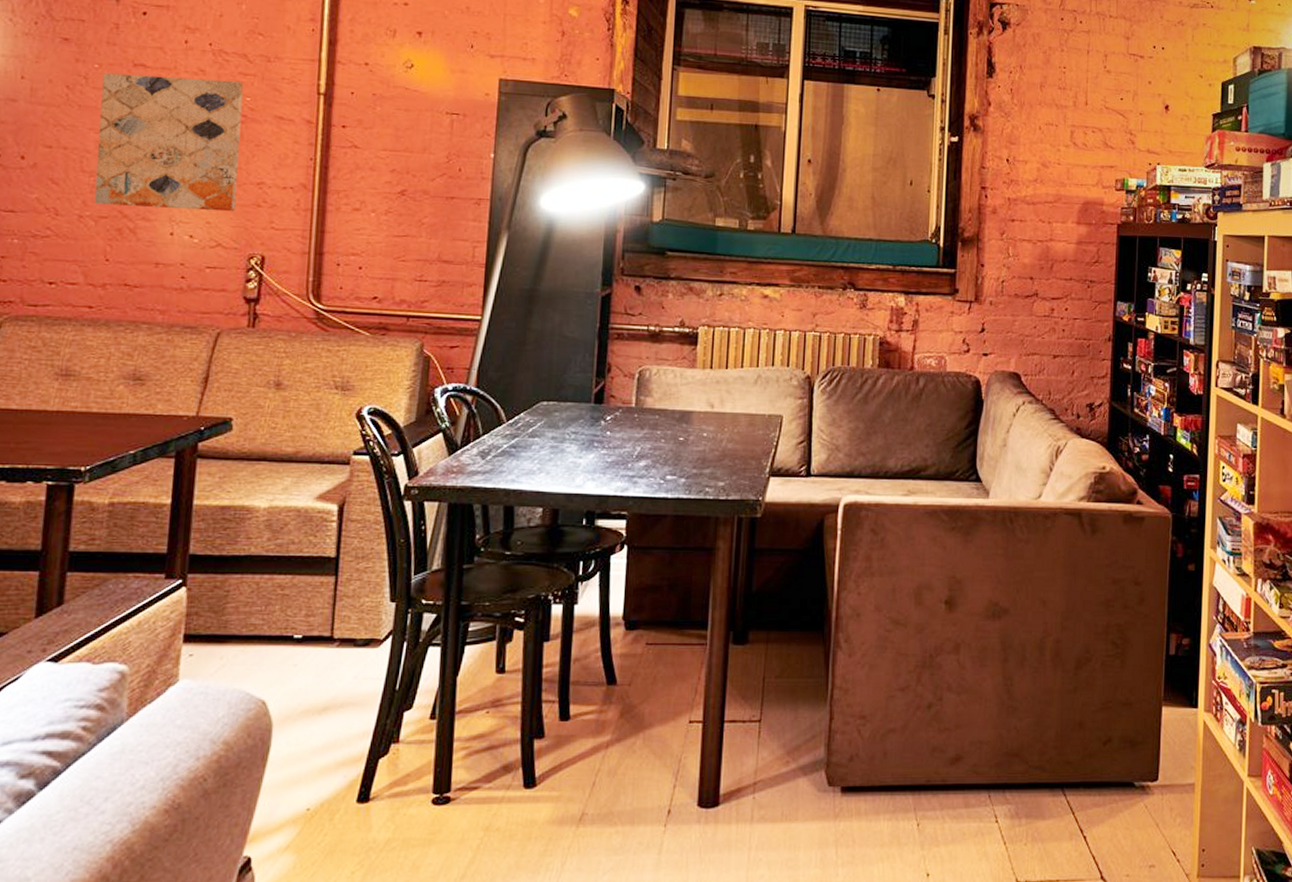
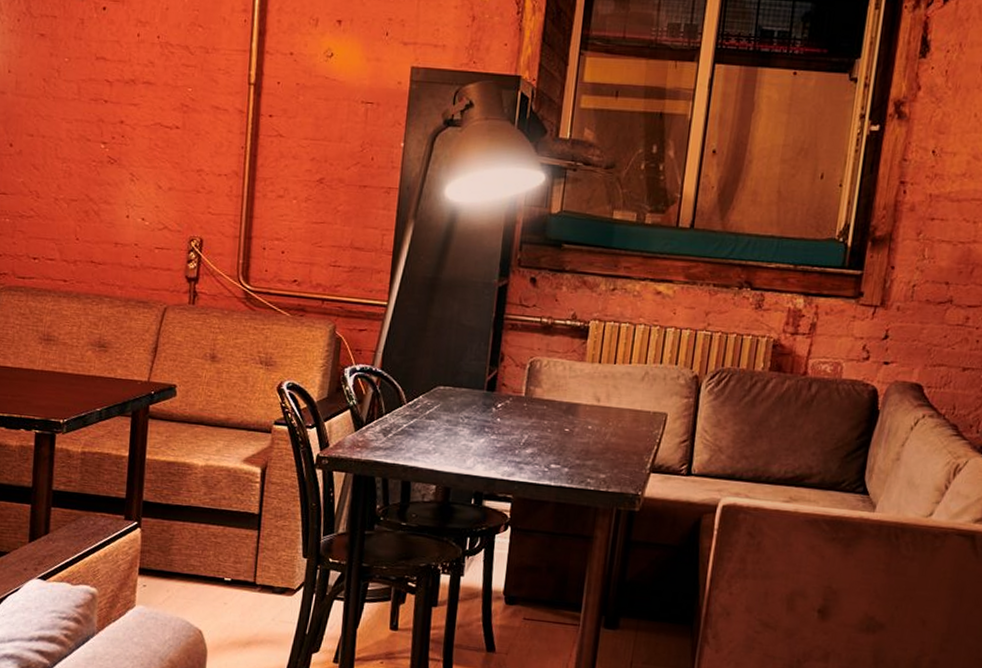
wall art: present [94,72,244,212] -> none [66,66,186,197]

